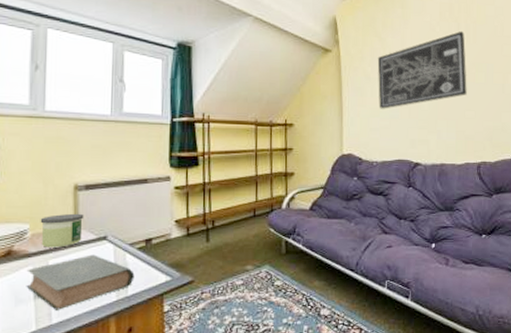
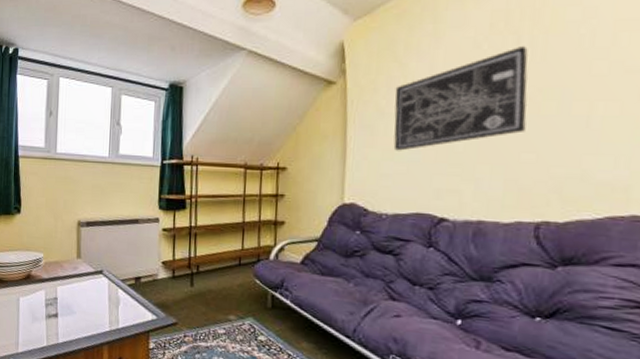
book: present [26,254,135,310] -> none [40,286,125,332]
candle: present [40,213,84,248] -> none [51,246,85,277]

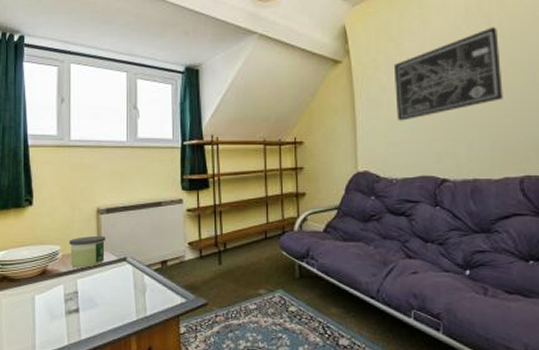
candle: none [51,246,85,277] -> present [69,235,106,268]

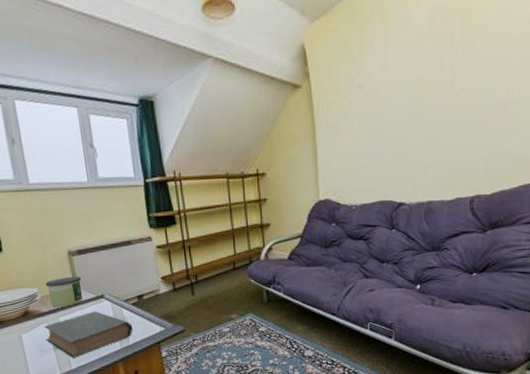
book: none [59,275,152,327] -> present [43,311,133,358]
wall art: present [393,26,503,121] -> none [354,40,461,147]

